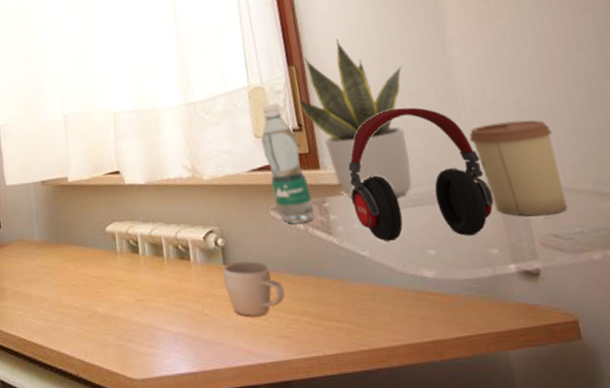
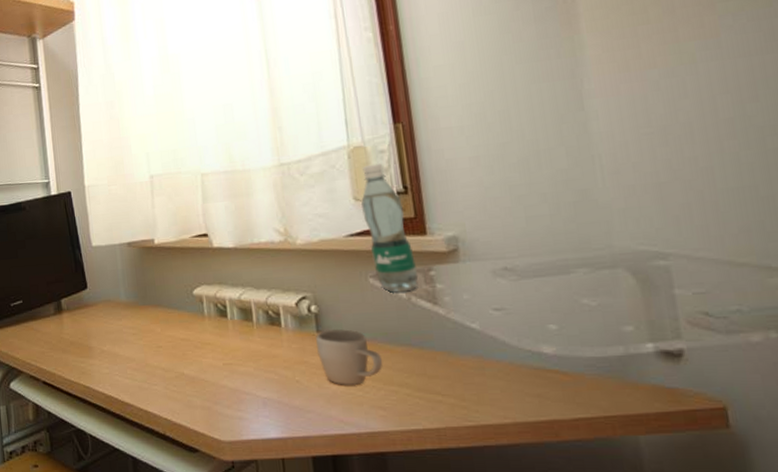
potted plant: present [298,38,412,197] -> none [405,92,534,266]
headphones: present [348,107,494,242] -> none [459,168,632,315]
cup: present [469,120,567,216] -> none [605,183,723,291]

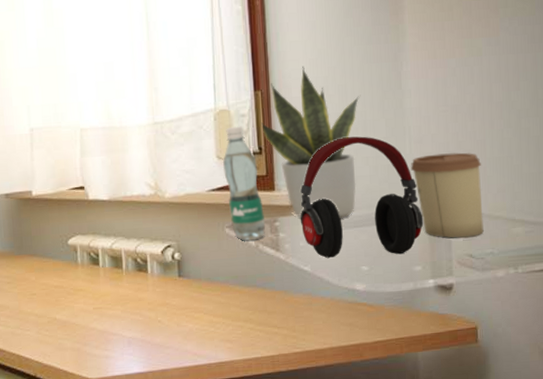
mug: present [316,328,383,386] -> none [177,273,233,323]
potted plant: none [405,92,534,266] -> present [261,66,361,218]
headphones: none [459,168,632,315] -> present [300,136,424,259]
cup: none [605,183,723,291] -> present [410,152,484,238]

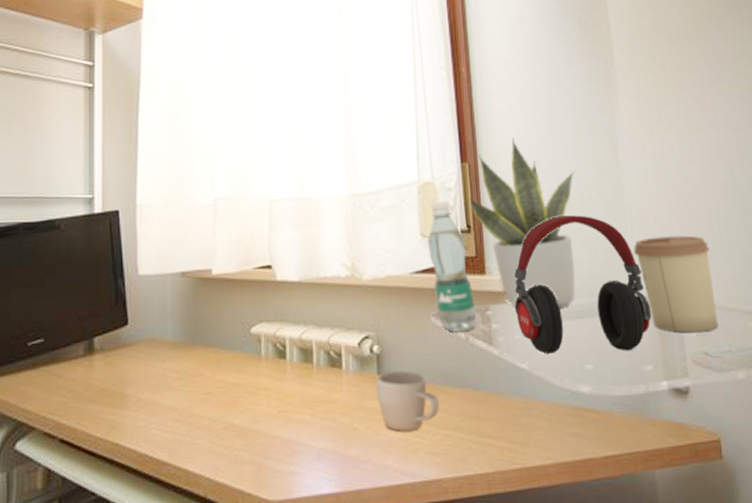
mug: none [177,273,233,323] -> present [376,370,440,432]

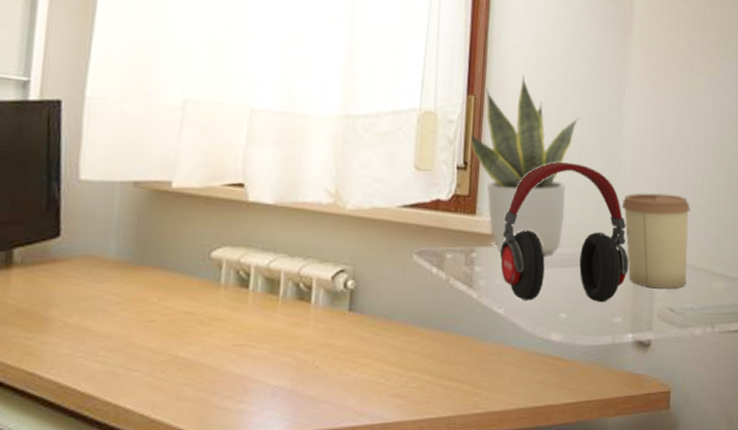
mug: present [376,370,440,432] -> none [345,308,411,373]
bottle: present [427,201,477,332] -> none [419,133,461,272]

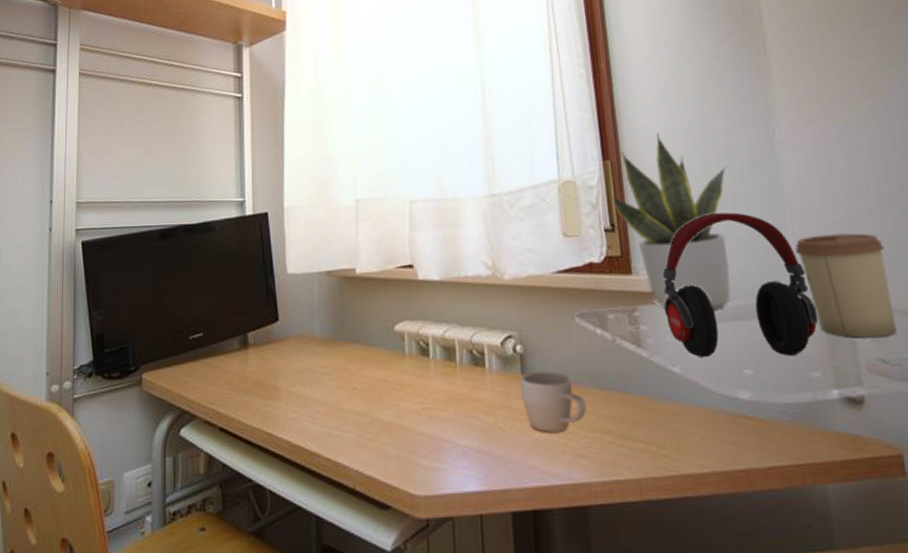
mug: none [345,308,411,373] -> present [520,370,587,433]

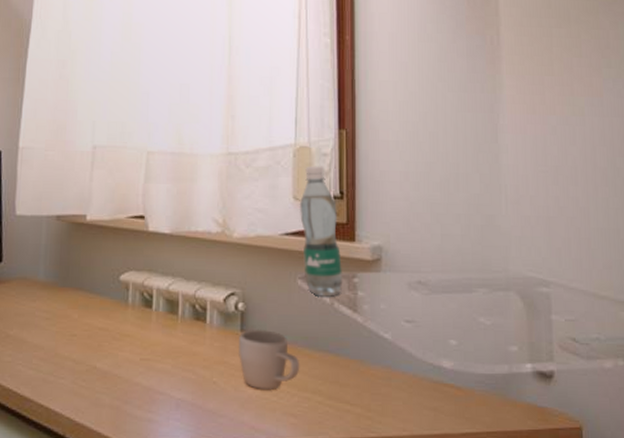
bottle: none [569,199,623,333] -> present [299,166,343,297]
potted plant: present [612,133,731,309] -> none [344,108,454,281]
headphones: present [662,212,819,359] -> none [382,190,521,330]
cup: present [795,233,897,338] -> none [506,218,588,317]

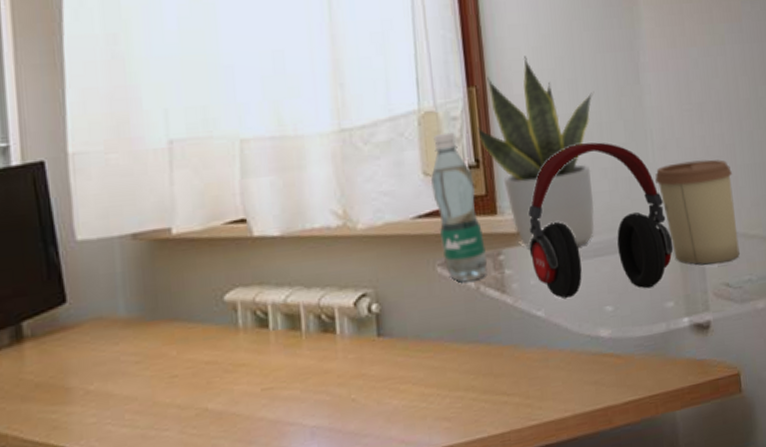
mug: present [239,329,300,391] -> none [376,329,449,398]
potted plant: none [344,108,454,281] -> present [477,55,595,248]
headphones: none [382,190,521,330] -> present [528,142,674,299]
cup: none [506,218,588,317] -> present [654,159,740,264]

